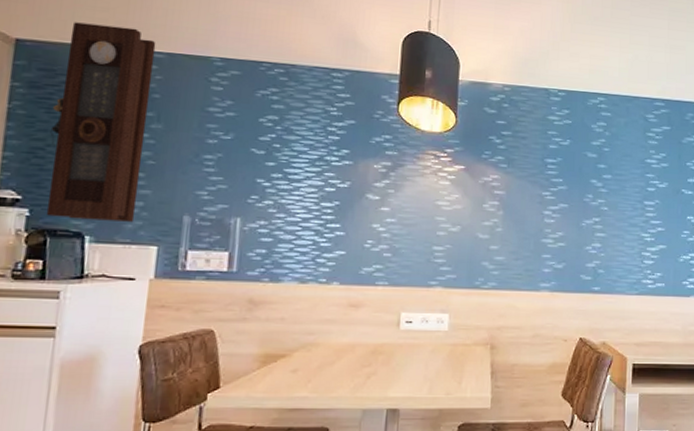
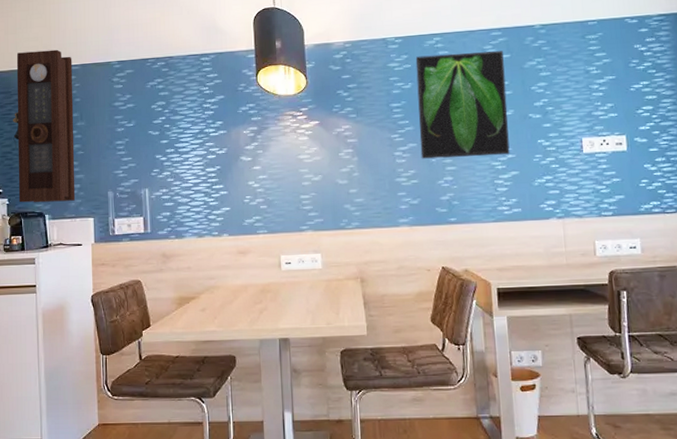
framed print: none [571,113,664,228] -> present [415,51,510,159]

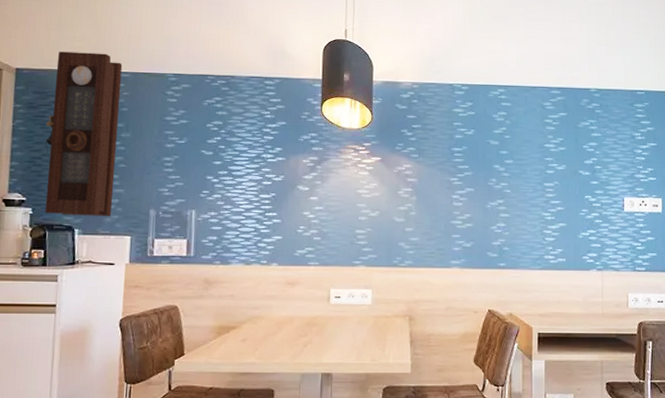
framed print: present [415,51,510,159] -> none [477,105,560,207]

